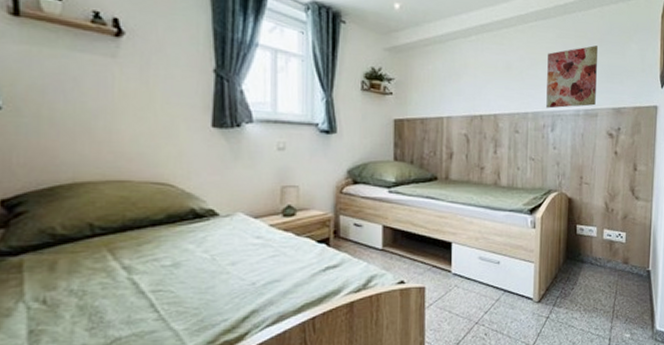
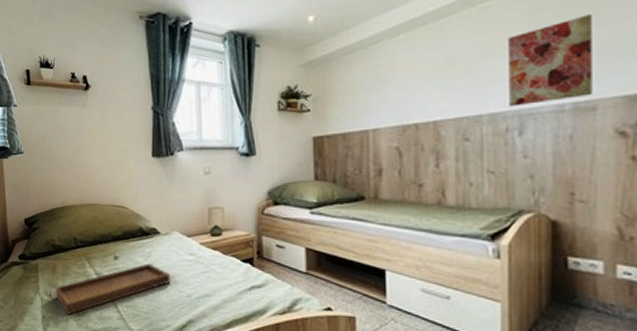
tray: none [53,242,230,324] -> present [55,254,170,315]

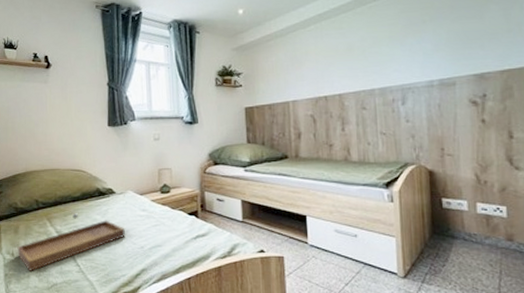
wall art: present [508,14,592,107] -> none [391,14,452,83]

